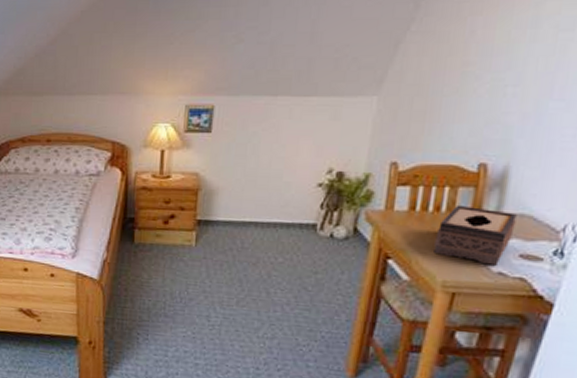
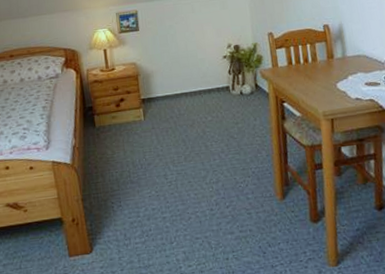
tissue box: present [434,204,517,266] -> none [309,55,357,94]

